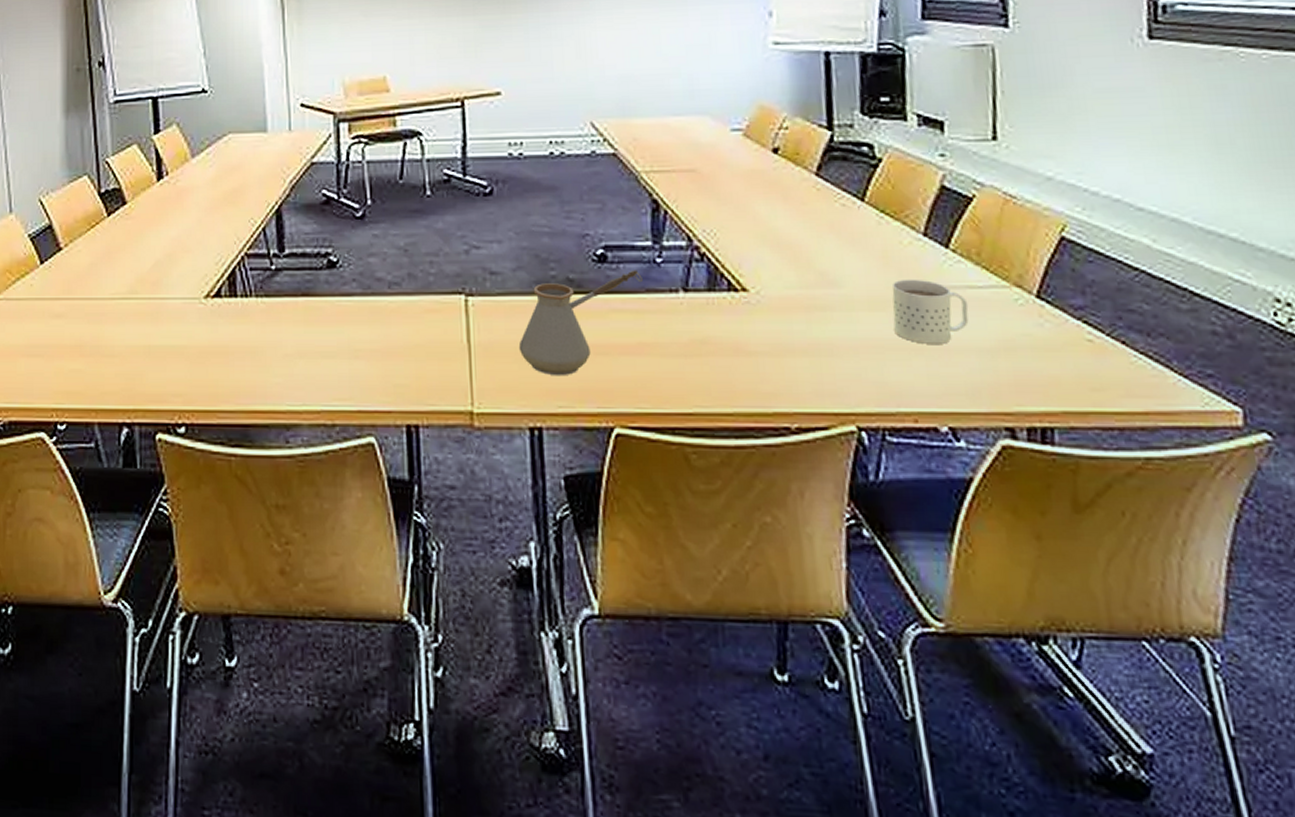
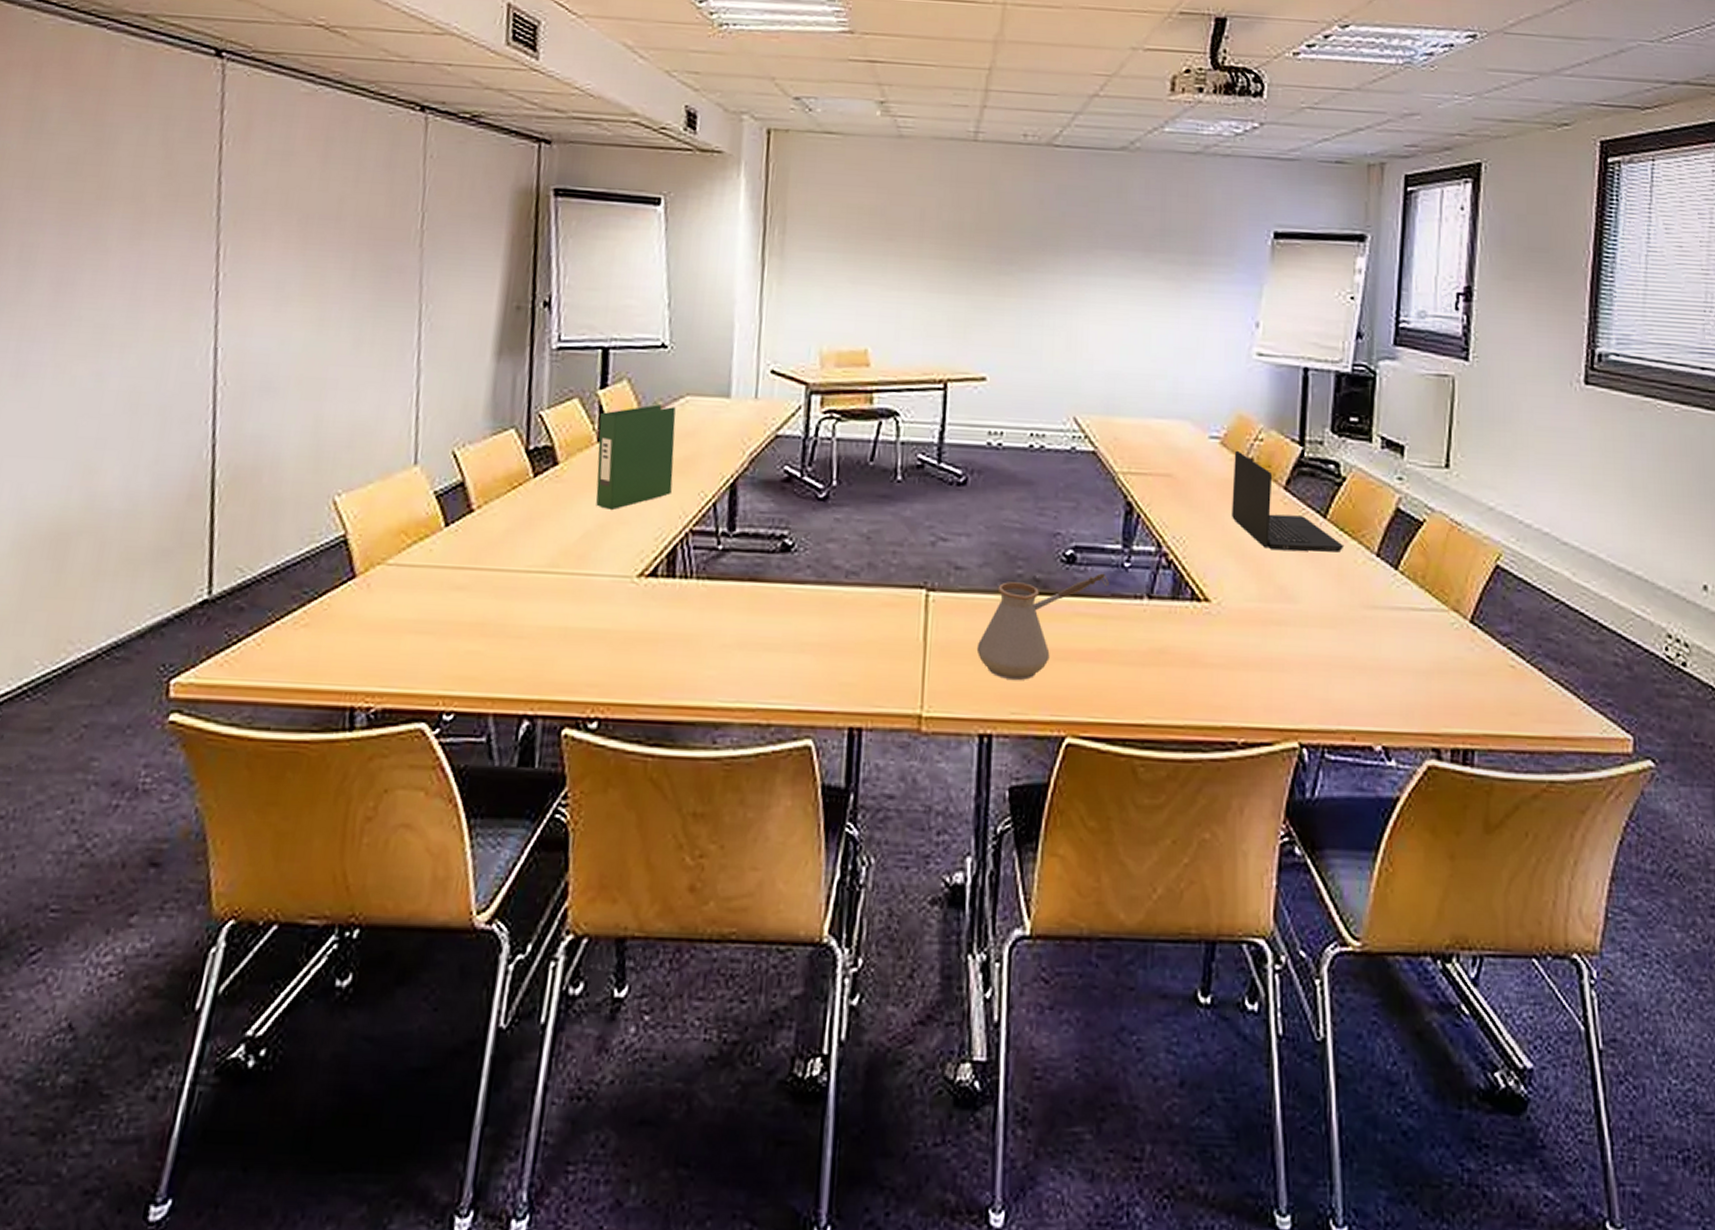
binder: none [157,144,225,240] -> present [596,404,676,510]
laptop: none [759,140,887,235] -> present [1232,450,1345,552]
mug: present [892,279,969,344] -> none [1342,597,1410,664]

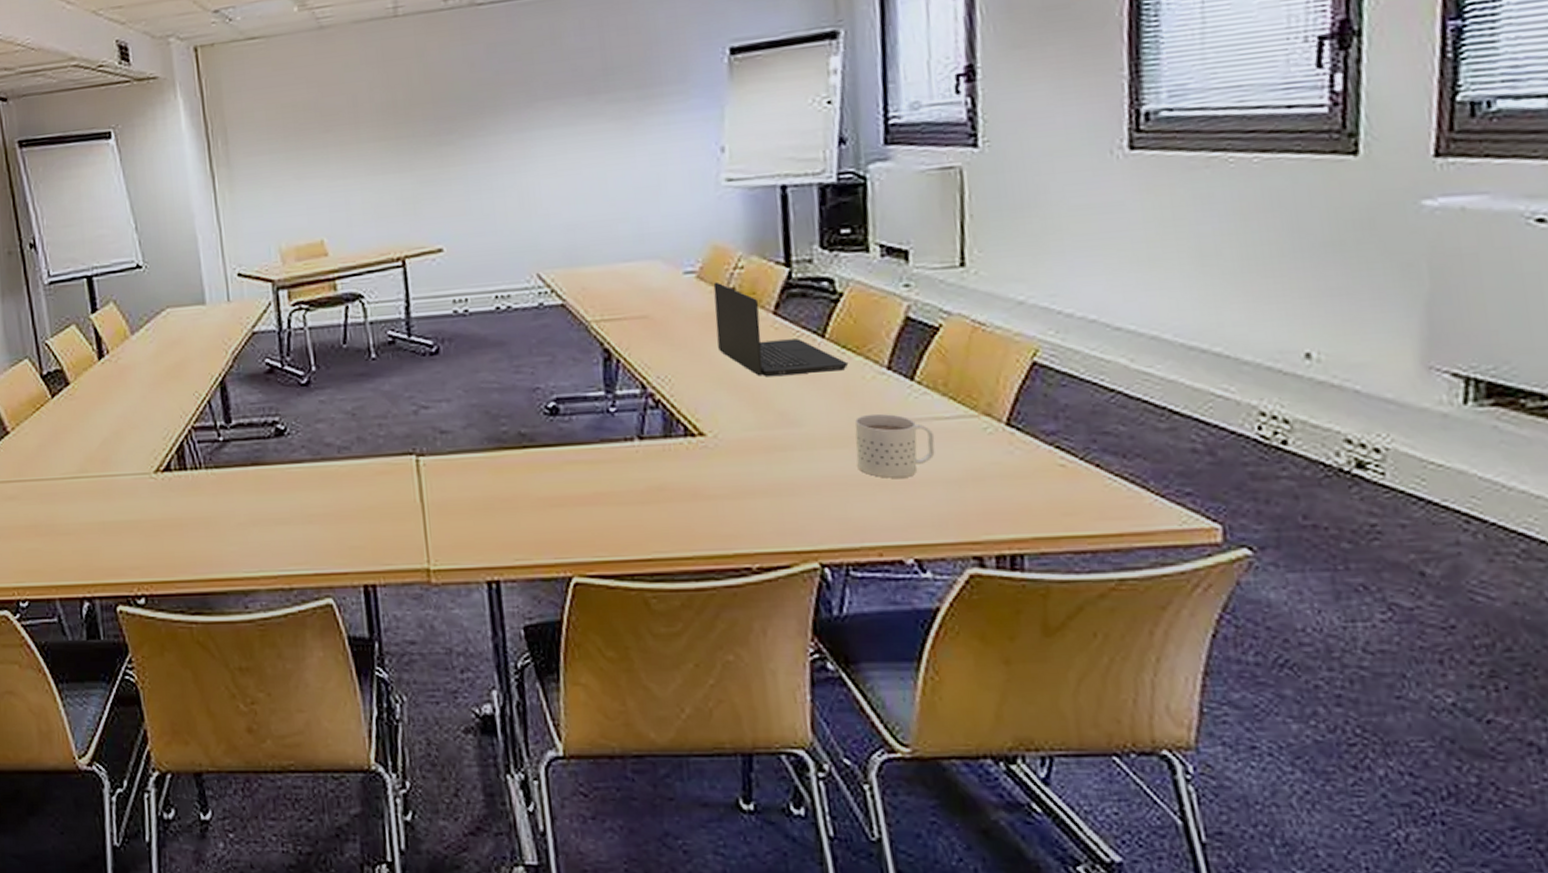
binder: present [596,404,676,510] -> none [96,320,170,418]
coffee pot: present [976,573,1109,681] -> none [472,420,596,530]
mug: none [1342,597,1410,664] -> present [854,413,935,478]

